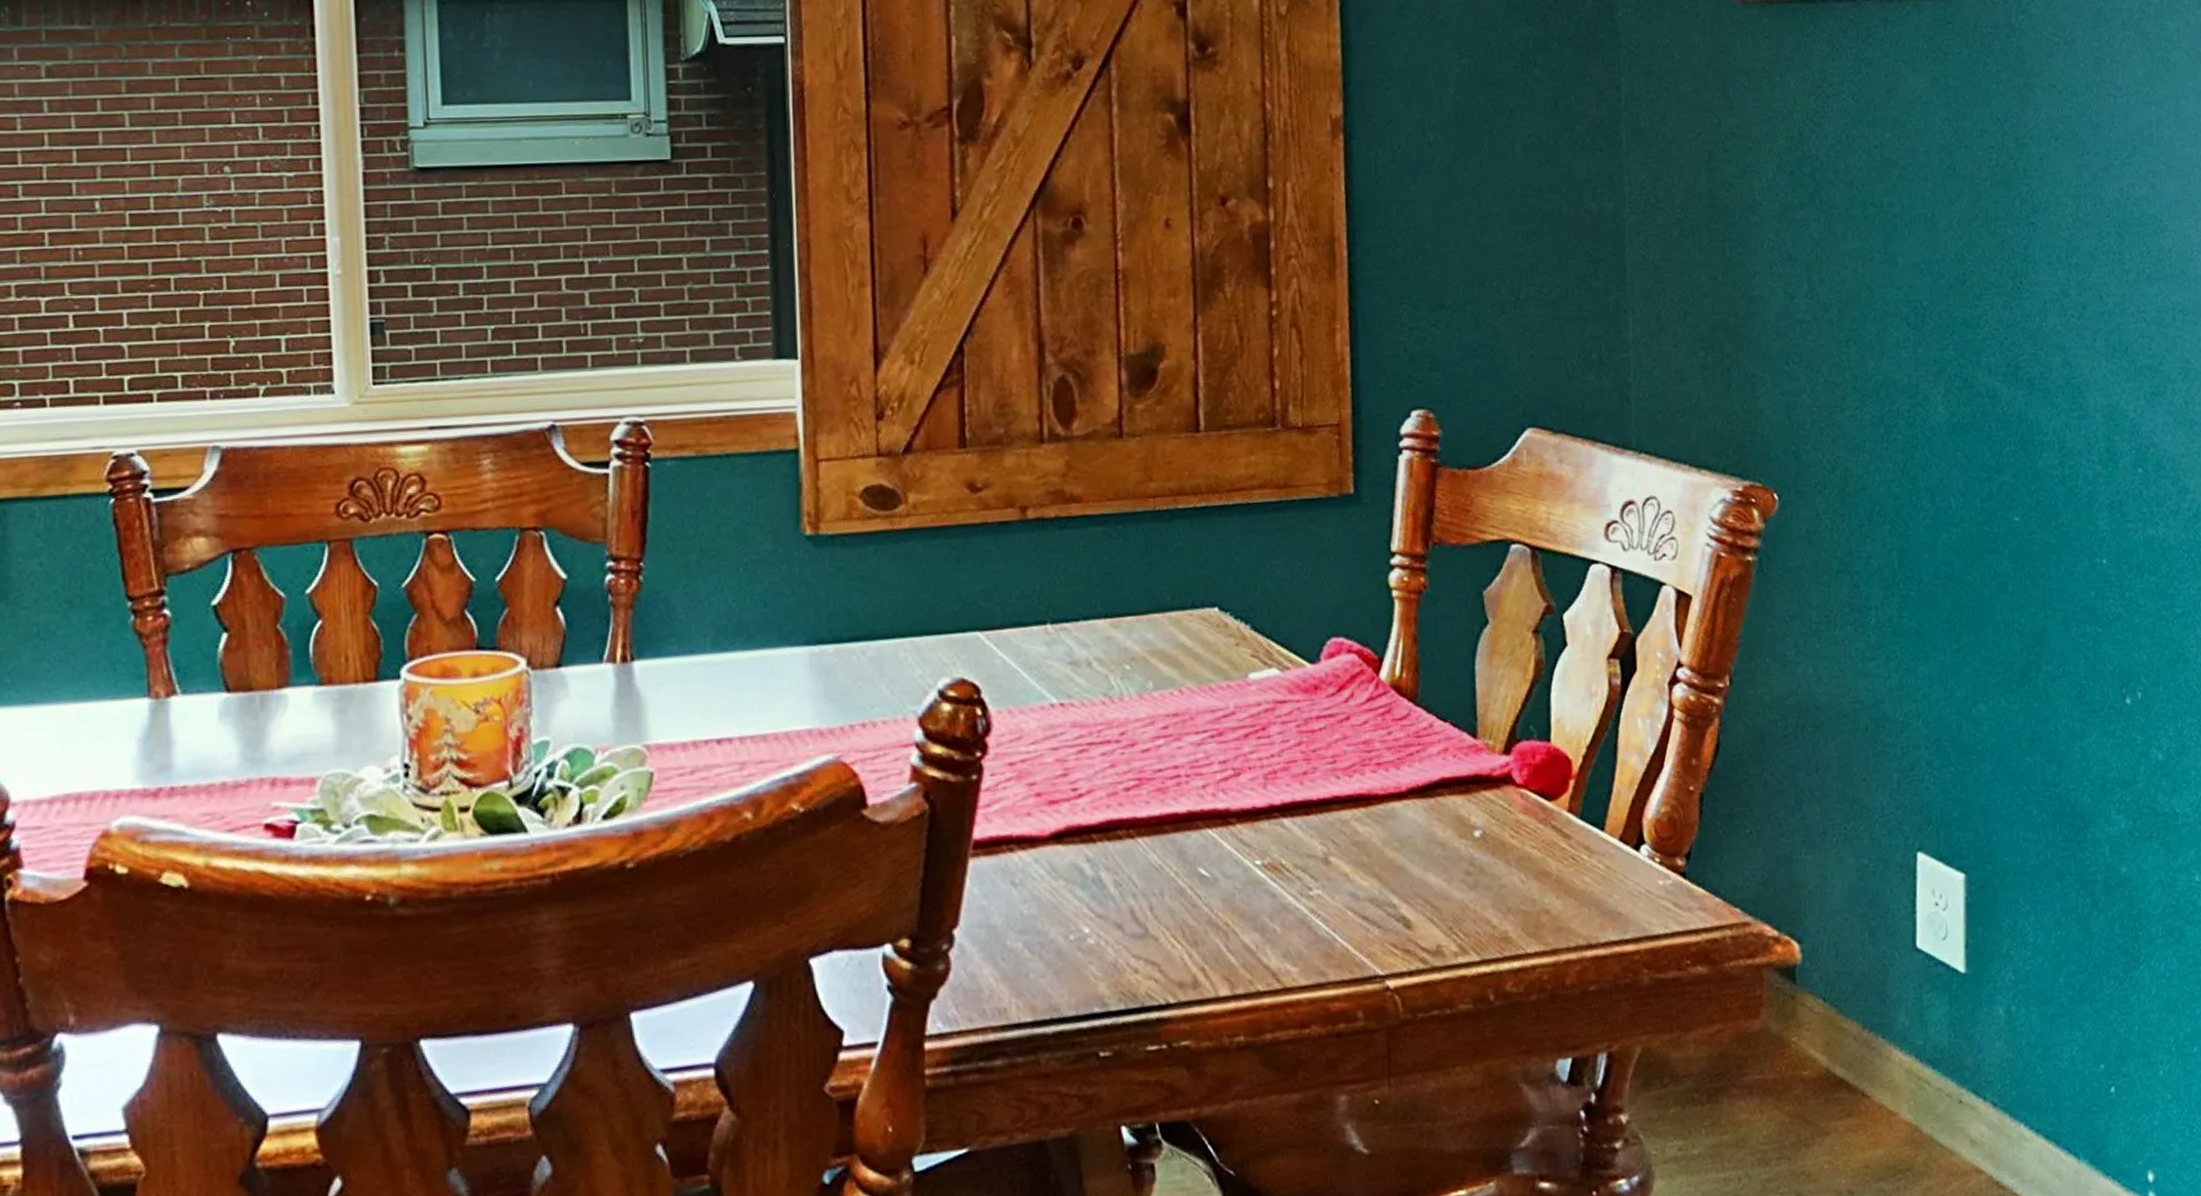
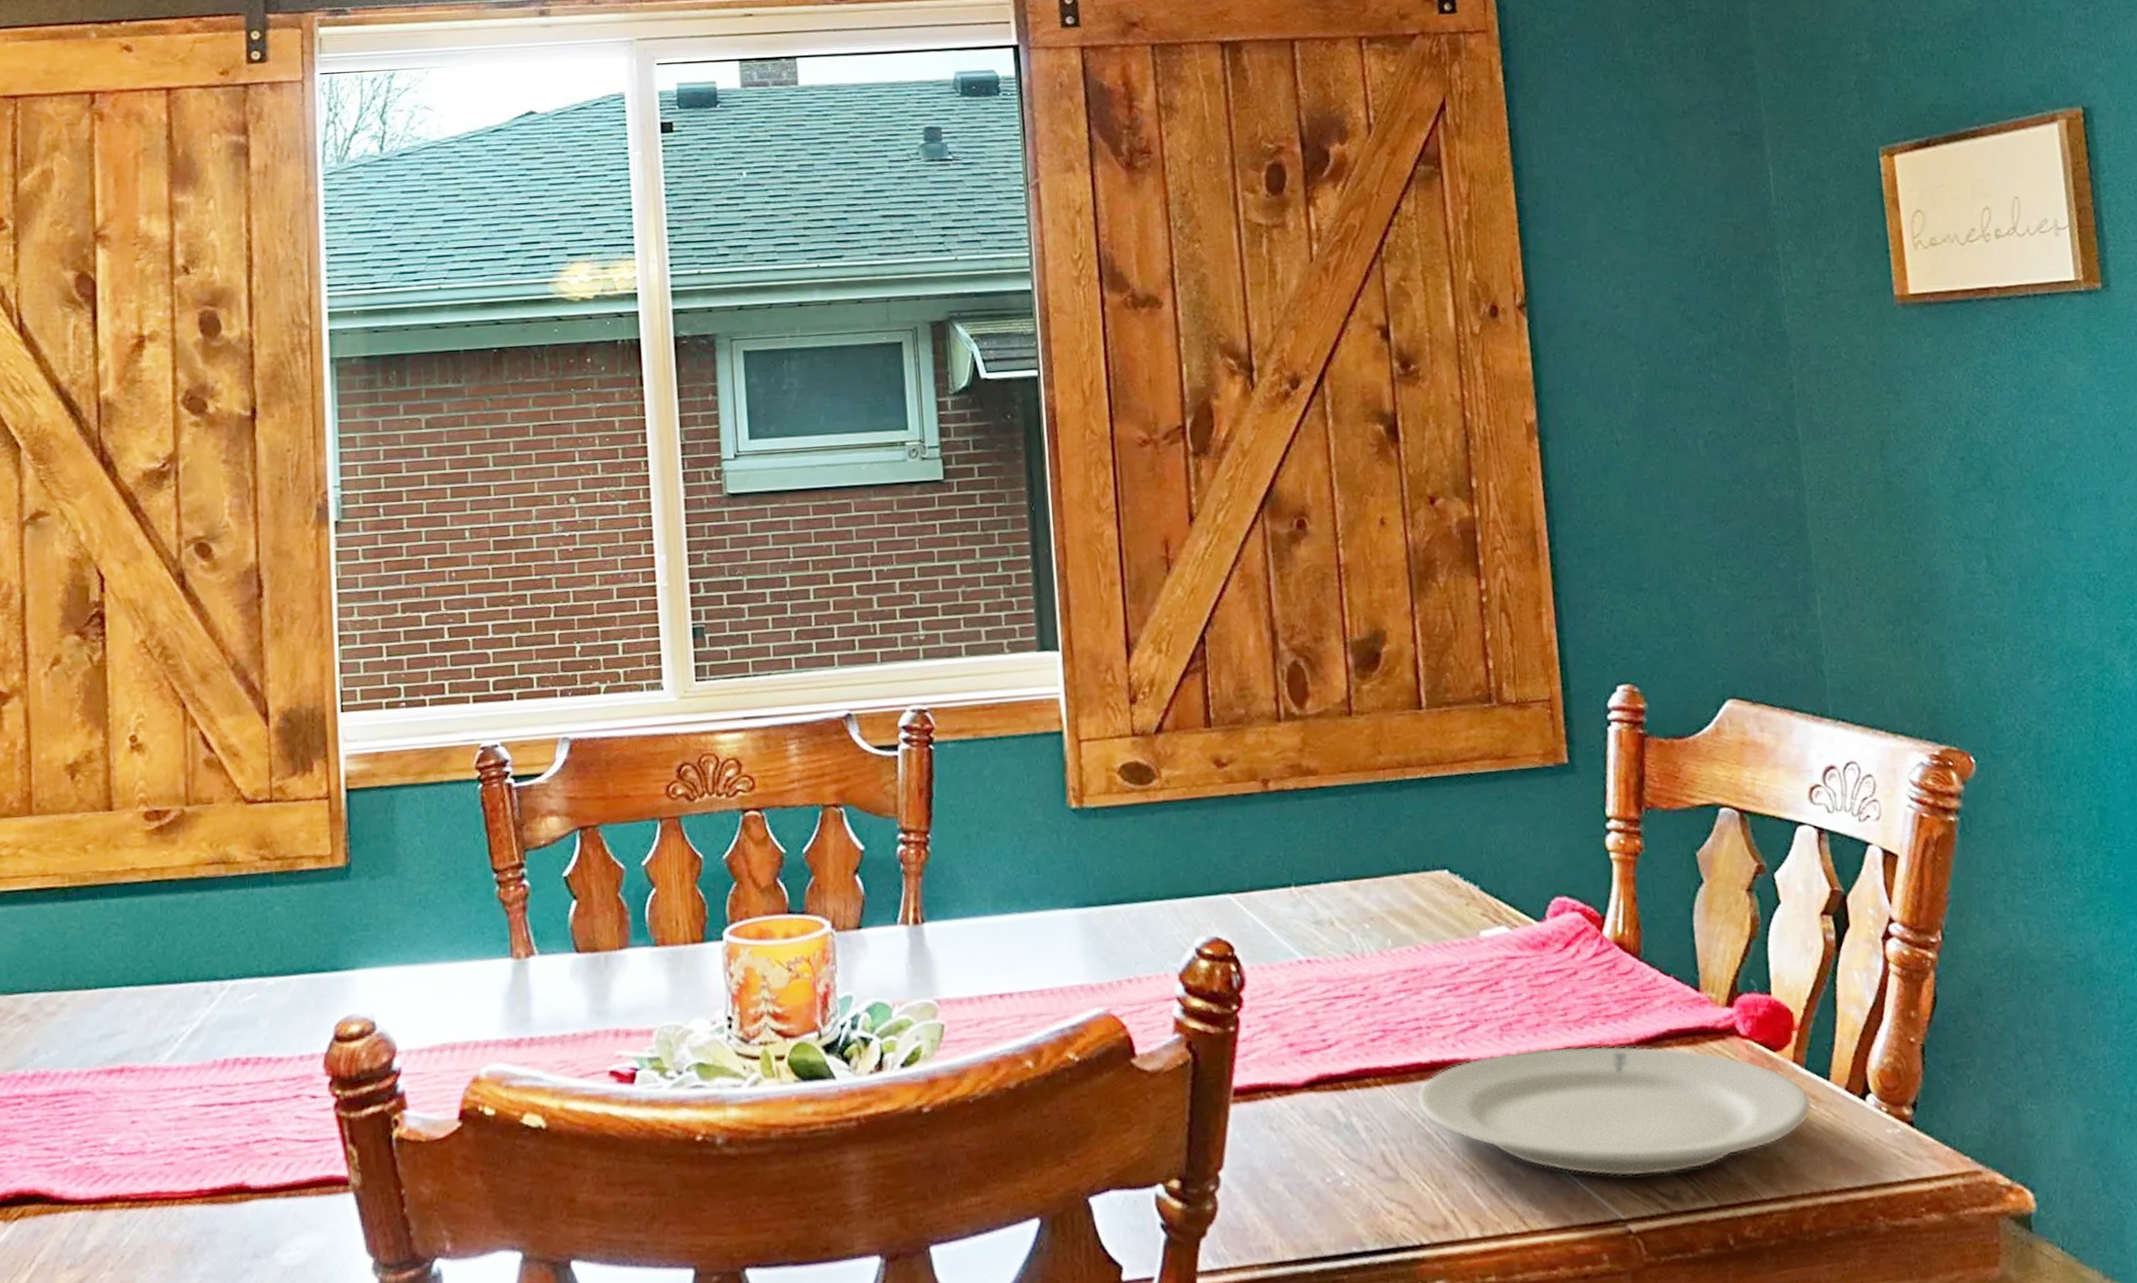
plate: none [1171,795,1584,932] -> present [1417,1046,1812,1177]

